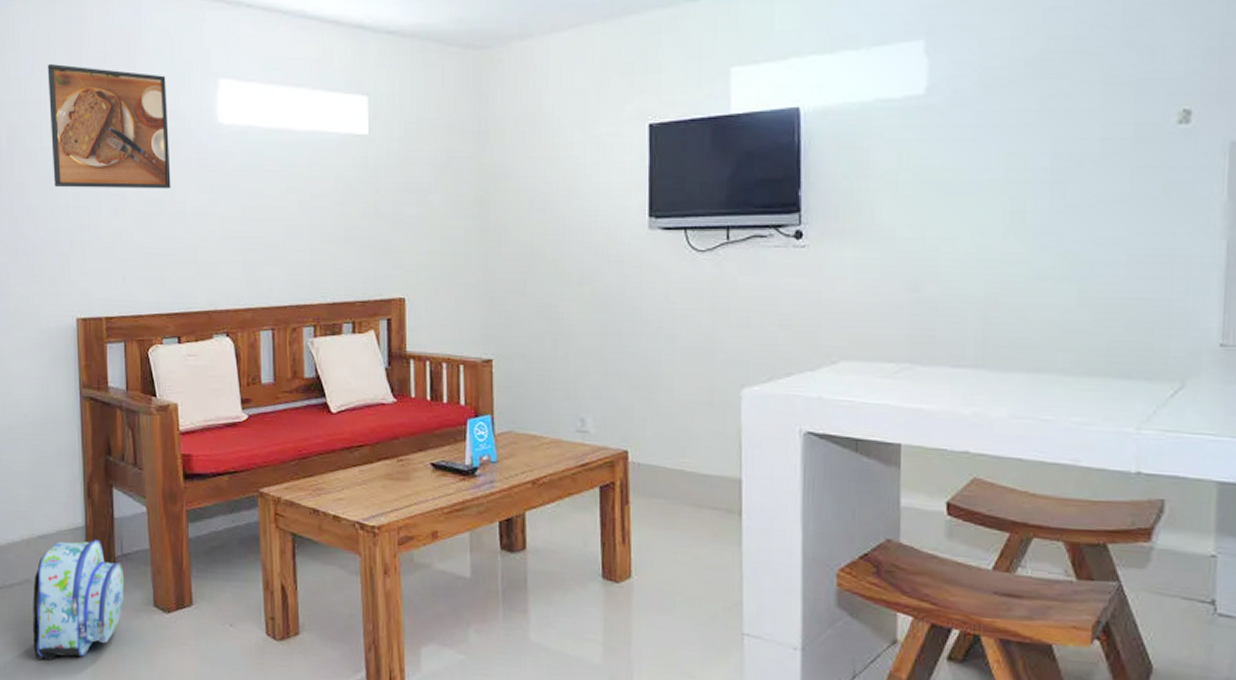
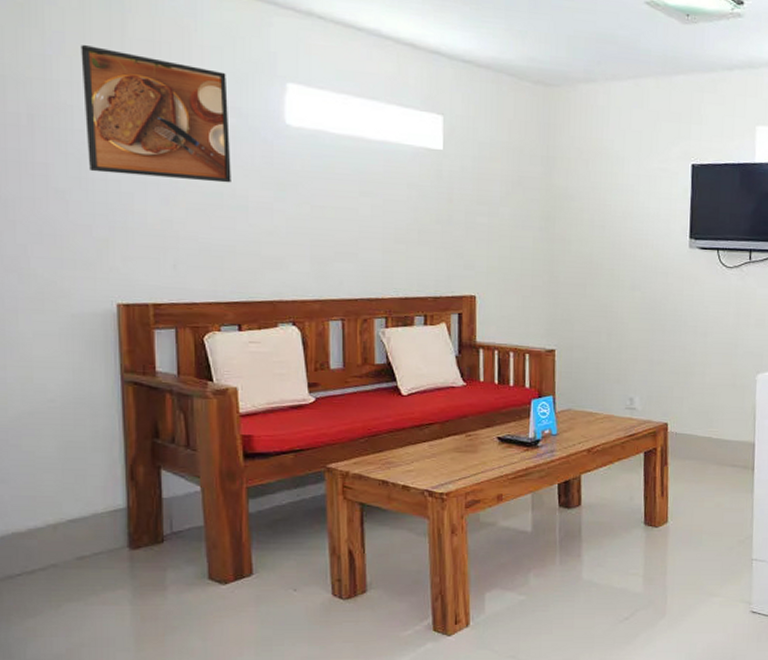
backpack: present [32,540,125,661] -> none [60,520,175,643]

